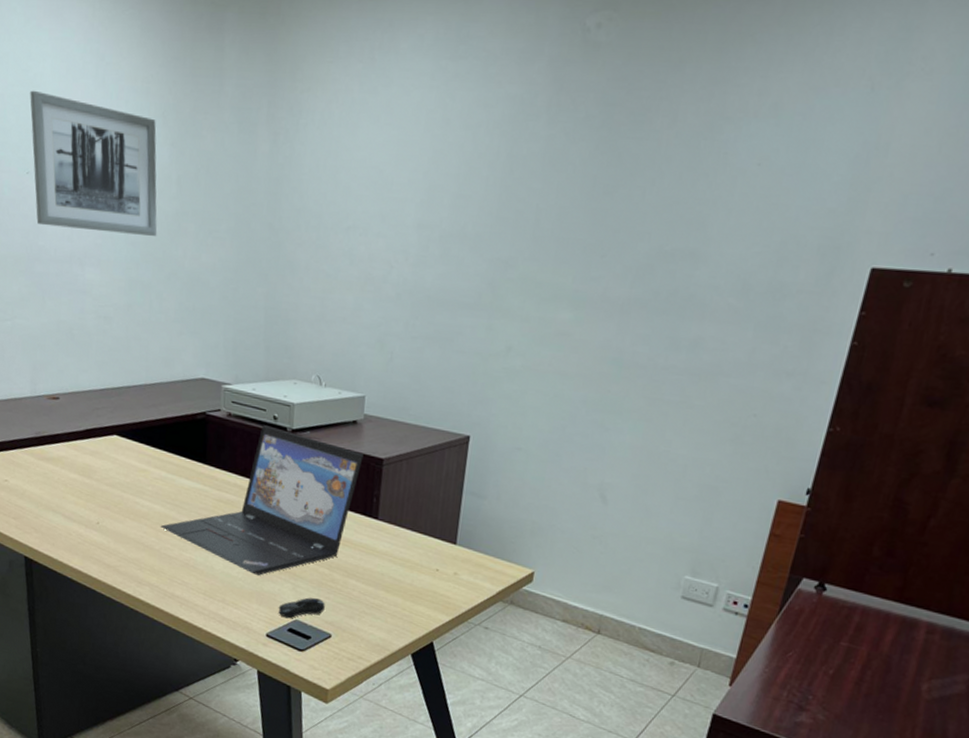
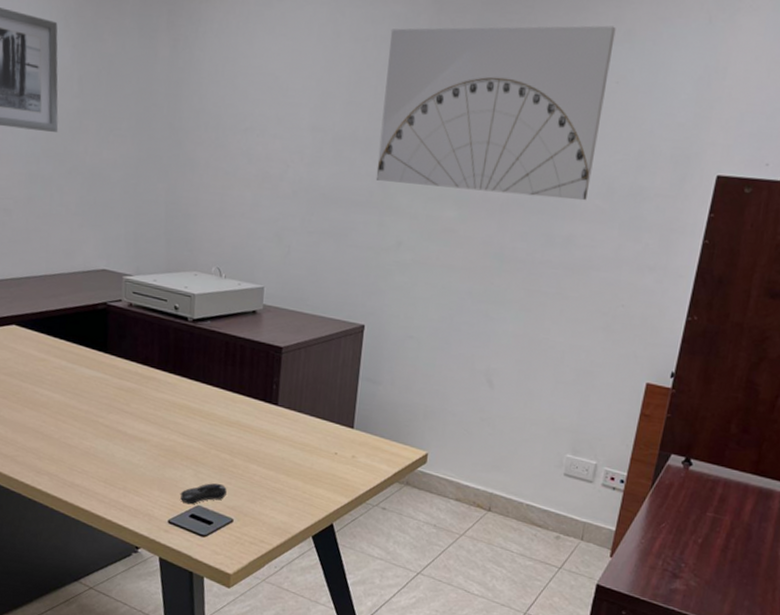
laptop: present [160,425,363,576] -> none [60,315,263,462]
wall art: none [485,99,760,300] -> present [375,25,616,201]

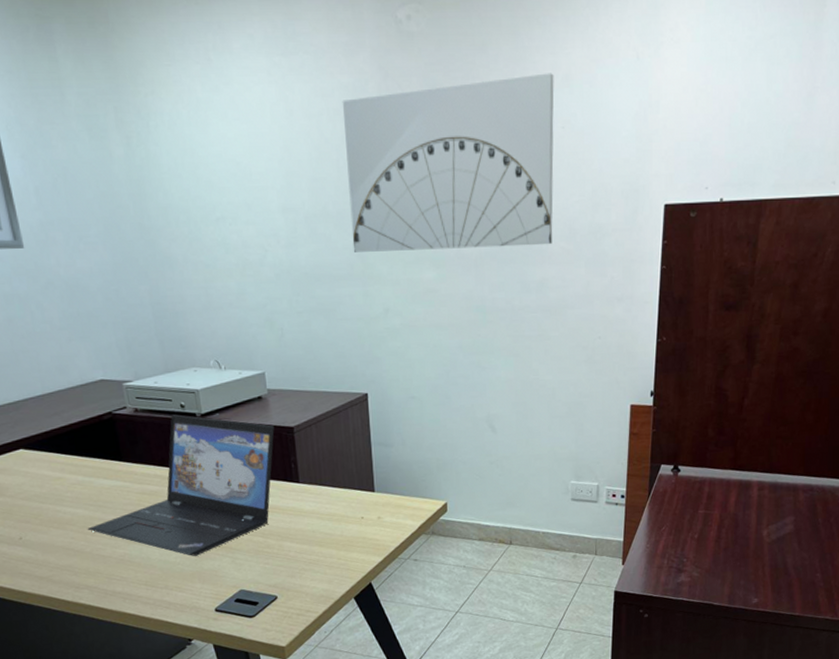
laptop: none [60,315,263,462] -> present [87,414,275,556]
computer mouse: present [180,483,227,505] -> none [221,566,266,590]

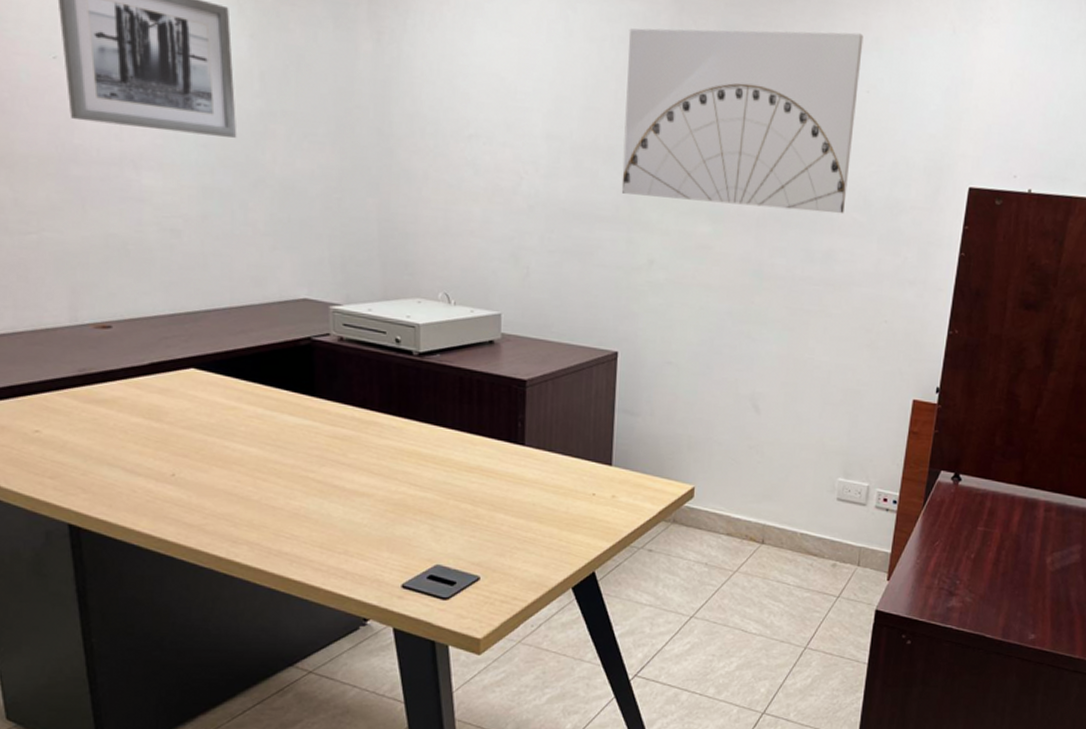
laptop: present [87,414,275,556] -> none [258,349,503,519]

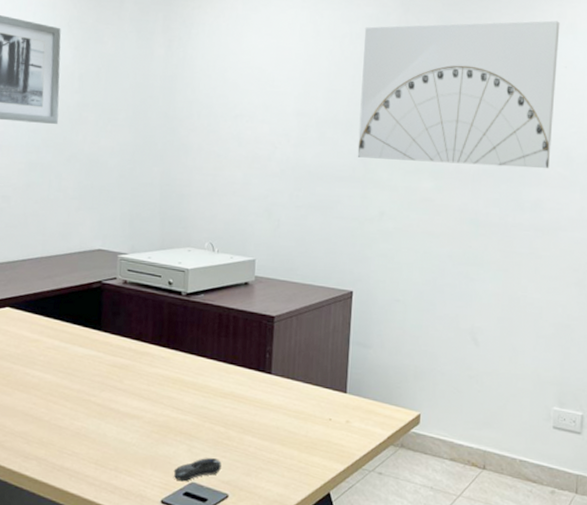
computer mouse: none [414,538,470,564] -> present [173,458,222,482]

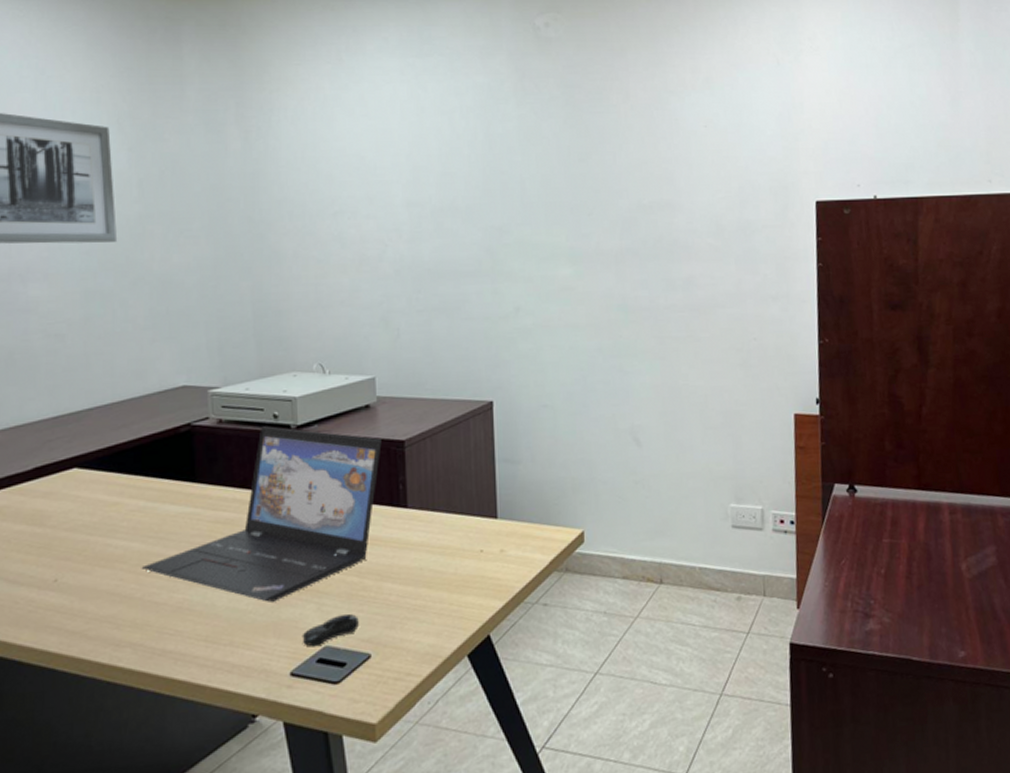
laptop: none [51,290,255,439] -> present [141,426,382,602]
wall art: present [357,20,560,169] -> none [476,76,699,248]

